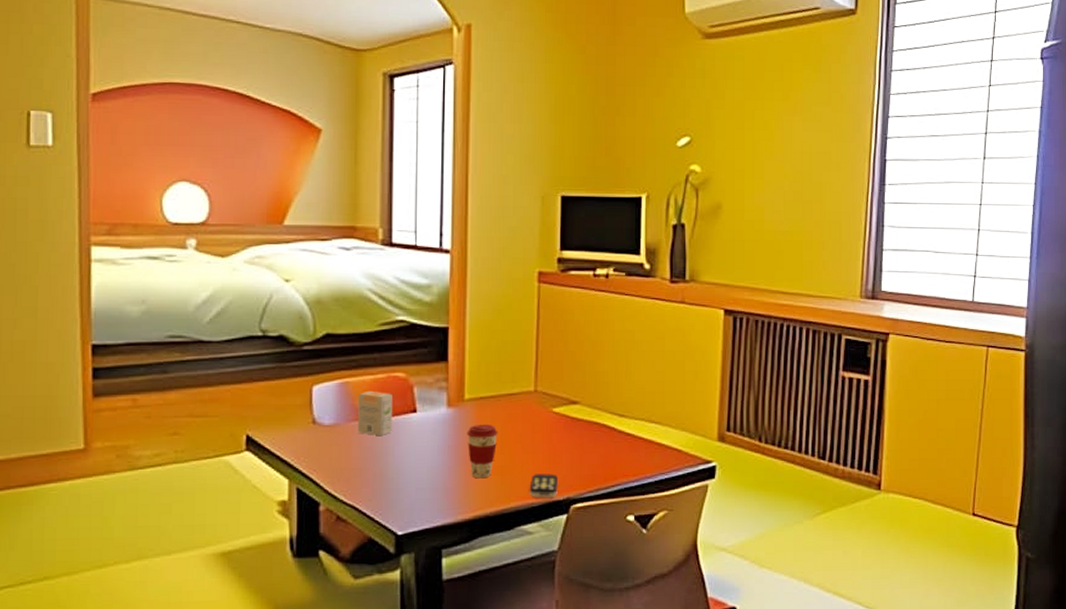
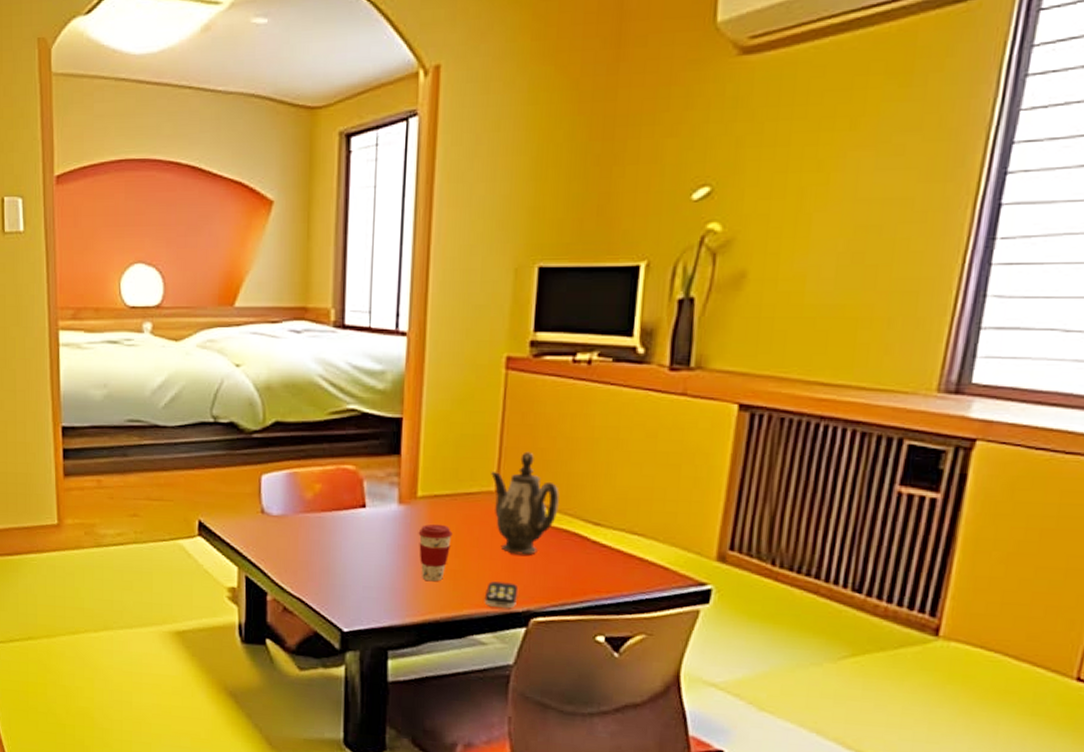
tea box: present [358,390,392,437] -> none [306,482,341,531]
teapot: none [530,354,589,448] -> present [491,451,560,555]

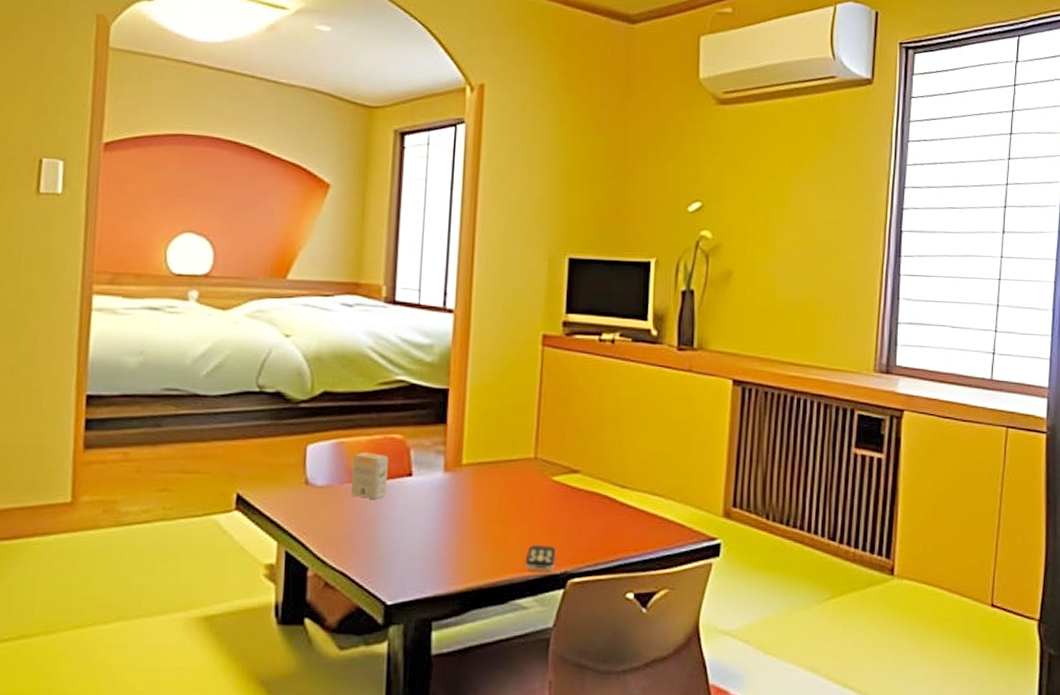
tea box: none [306,482,341,531] -> present [351,451,388,500]
coffee cup: present [418,524,453,582] -> none [463,490,495,548]
teapot: present [491,451,560,555] -> none [530,421,591,518]

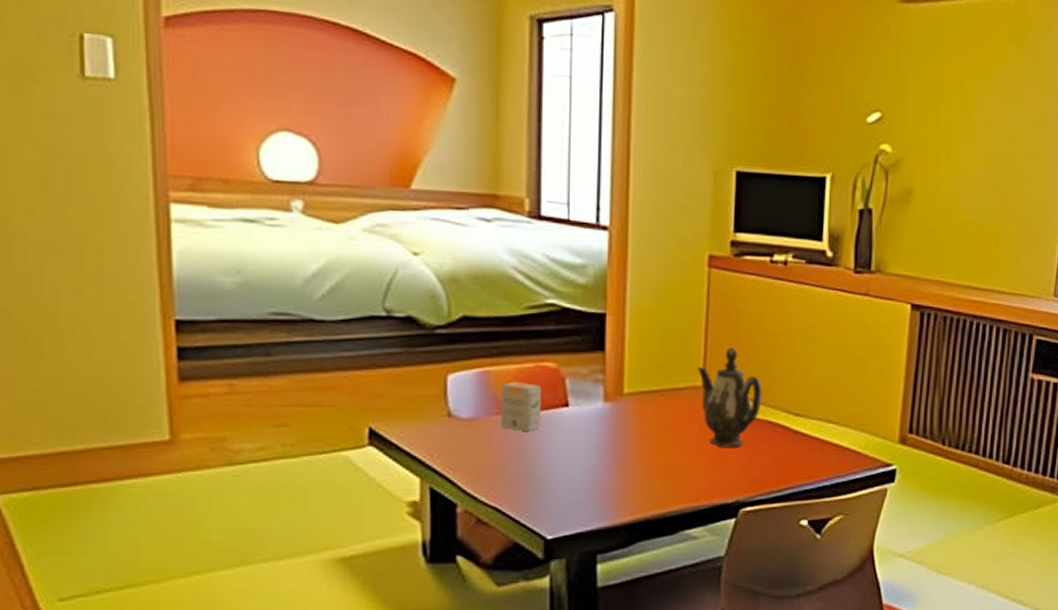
remote control: present [525,545,557,572] -> none [694,475,727,501]
teapot: none [530,421,591,518] -> present [697,347,762,447]

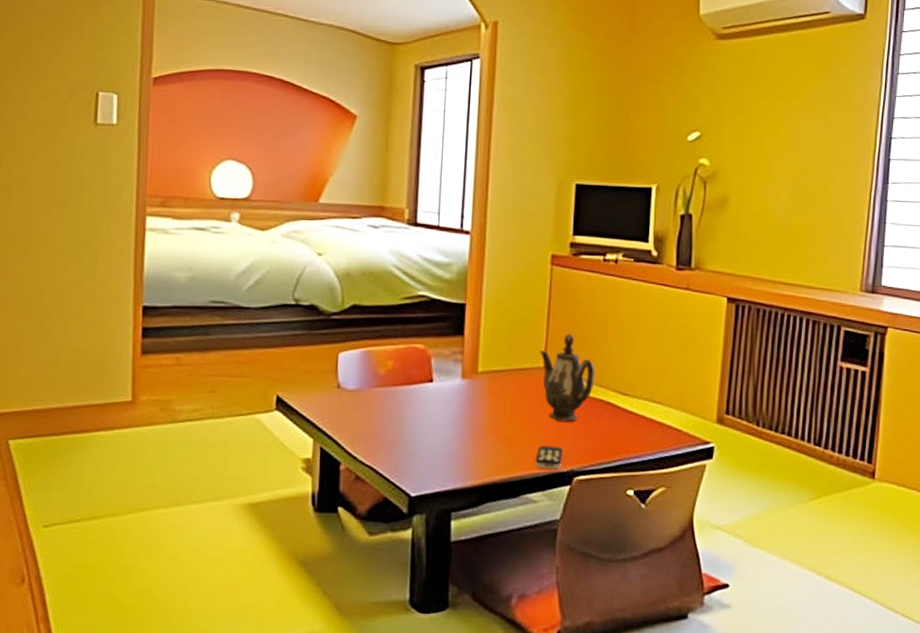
tea box: present [501,381,541,432] -> none [378,359,411,403]
remote control: none [694,475,727,501] -> present [535,446,564,470]

